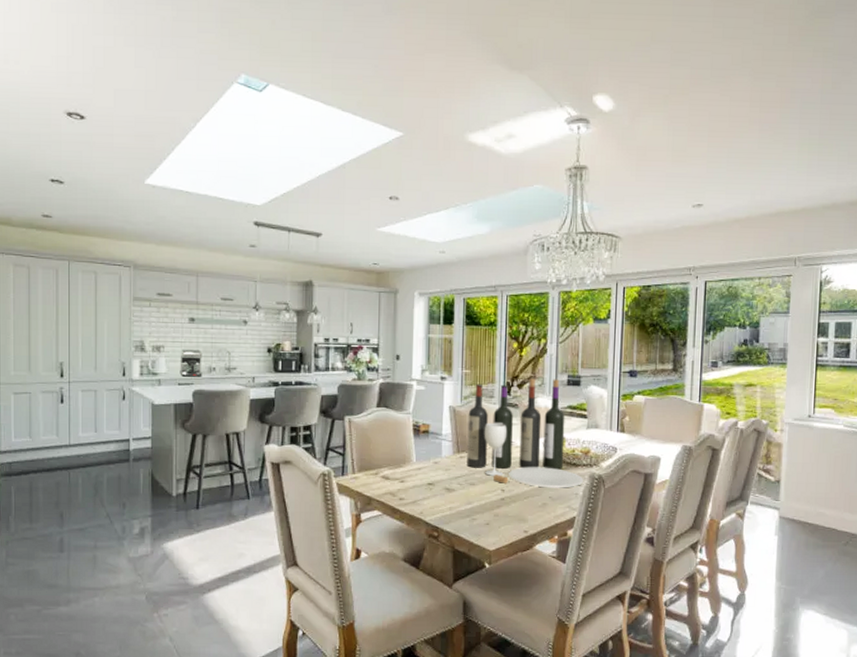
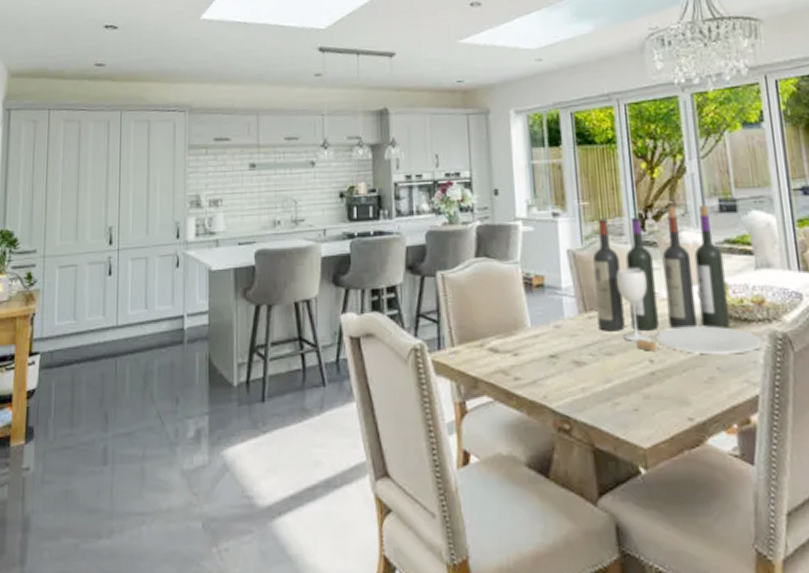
coffee maker: present [180,349,203,377] -> none [240,200,266,235]

